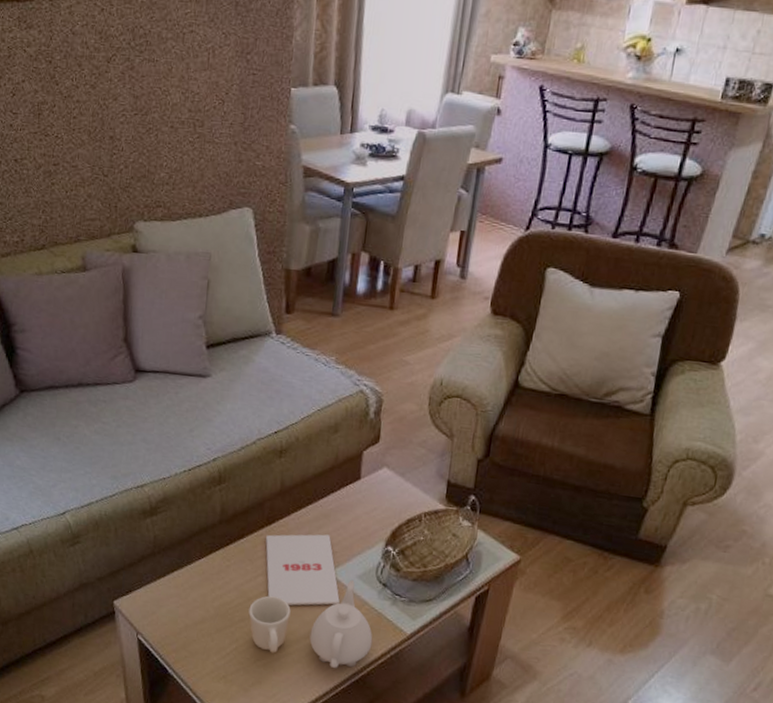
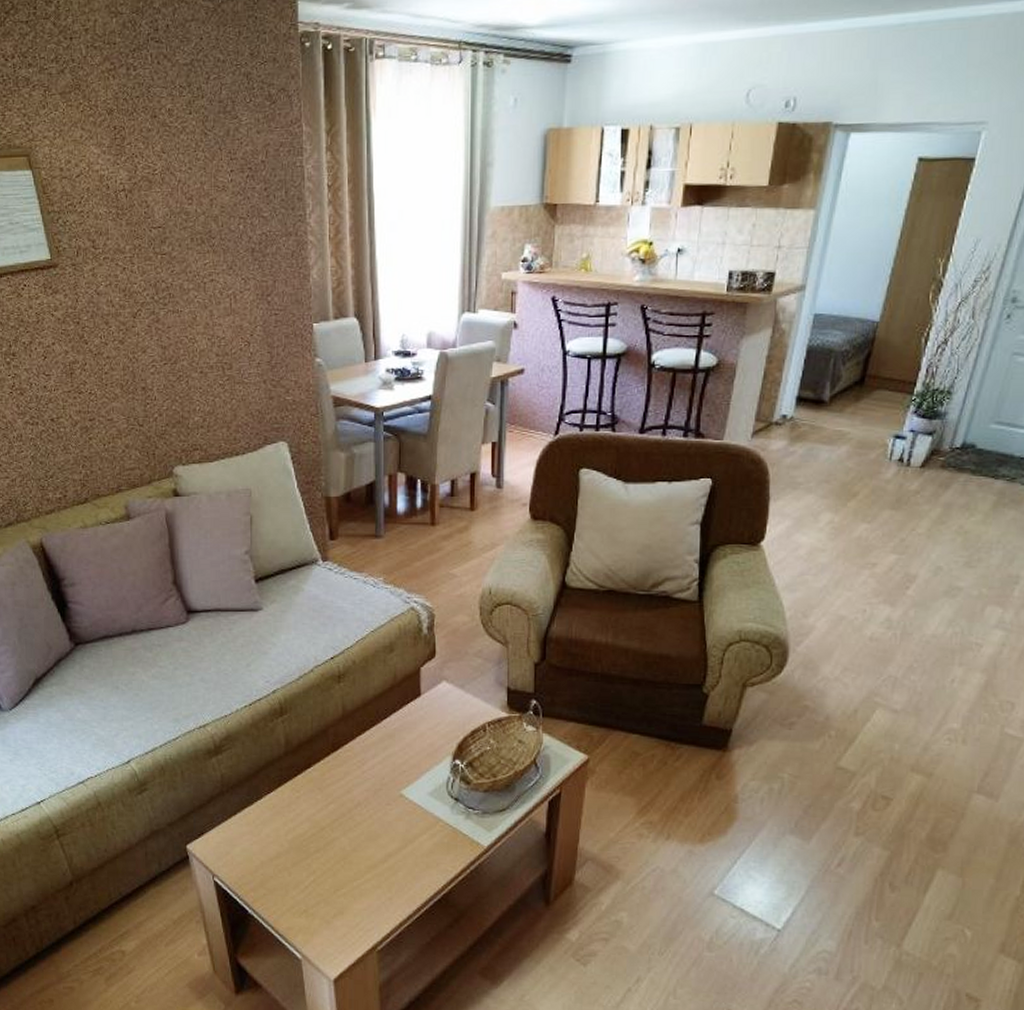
mug: present [248,595,291,653] -> none [323,823,365,881]
magazine: present [265,534,340,606] -> none [332,755,413,830]
teapot: present [309,579,373,669] -> none [387,797,451,891]

